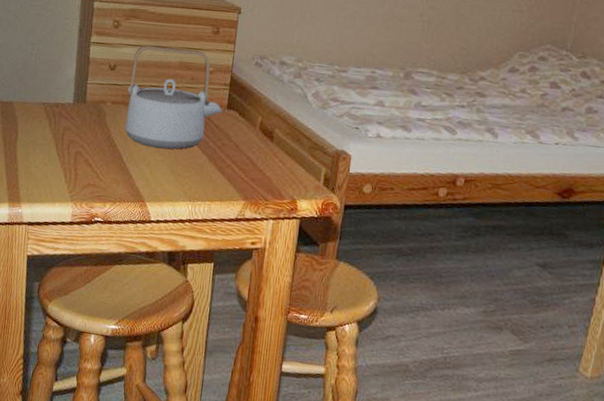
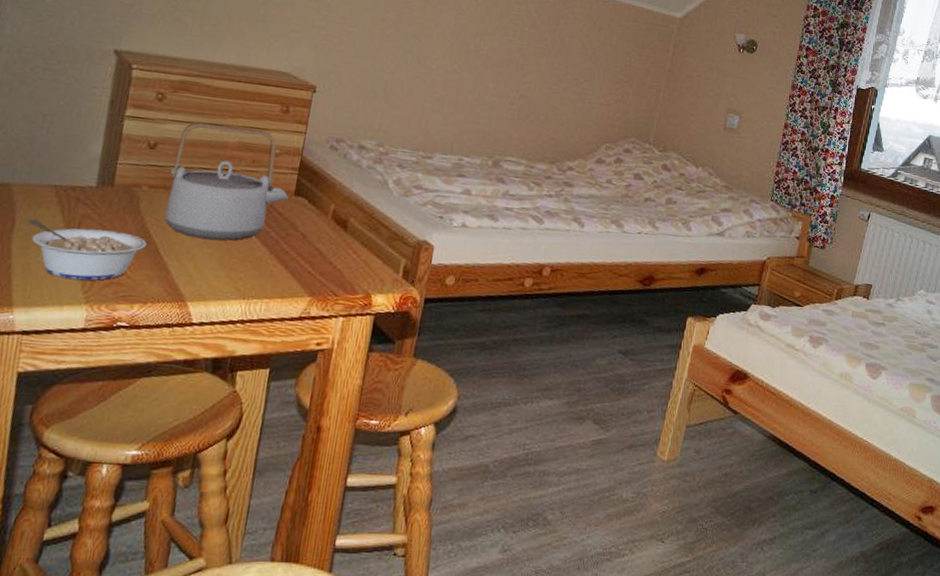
legume: none [27,131,113,183] -> present [29,219,147,281]

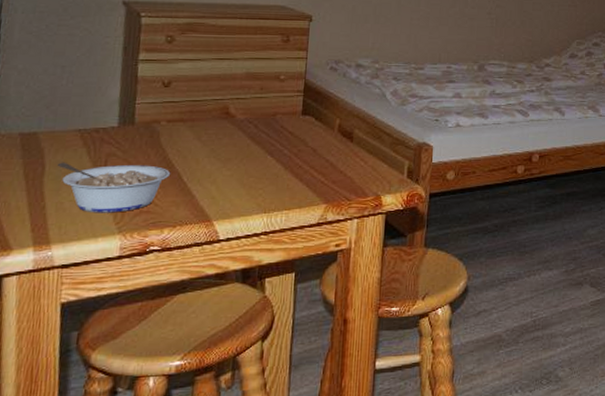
teapot: present [165,122,289,241] -> none [185,58,298,163]

